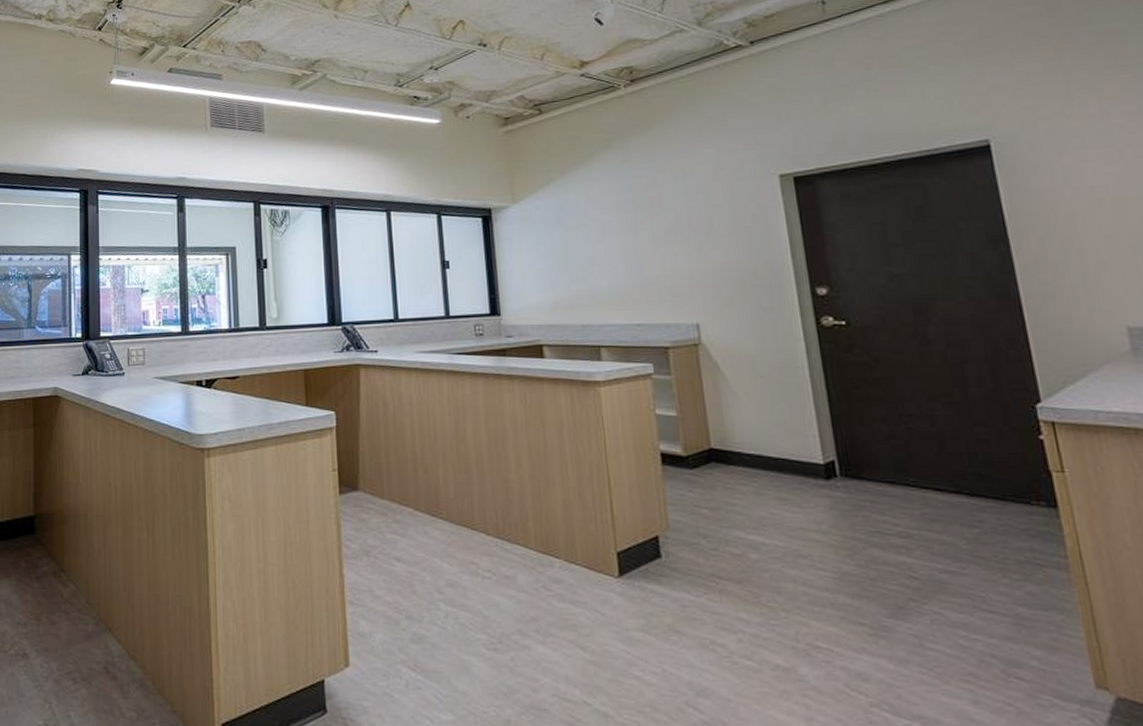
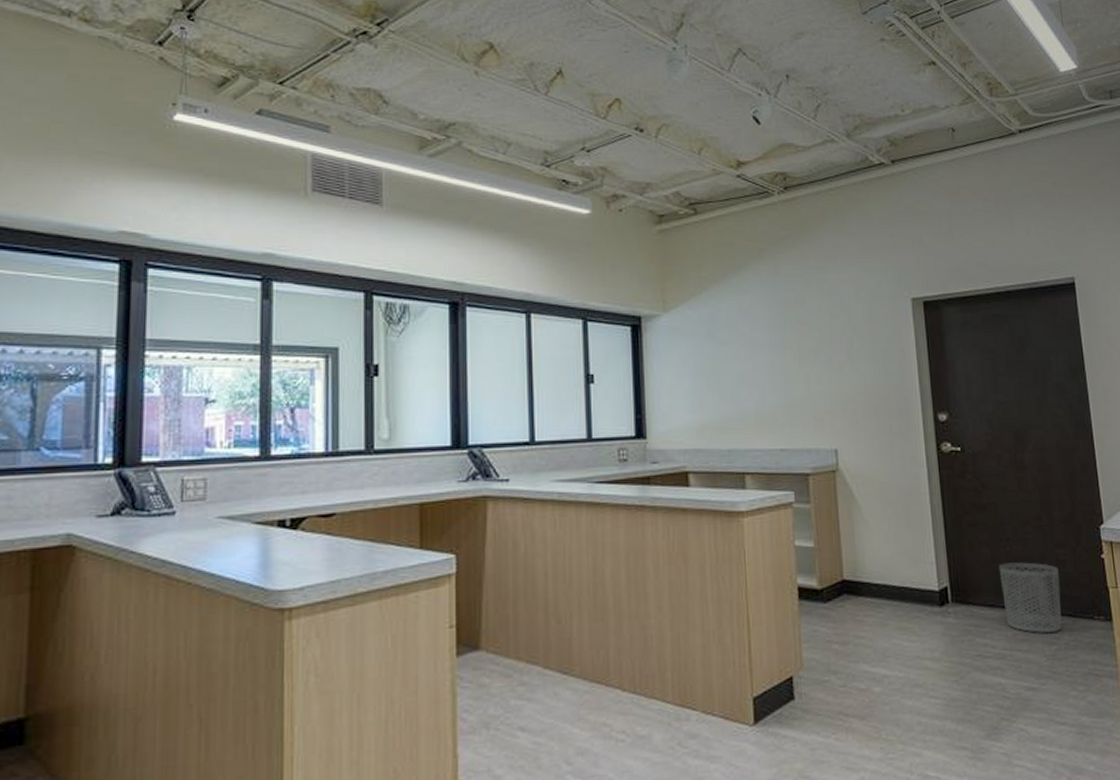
waste bin: none [898,440,987,514] -> present [998,562,1062,633]

